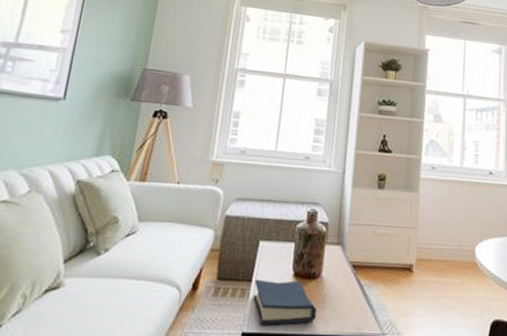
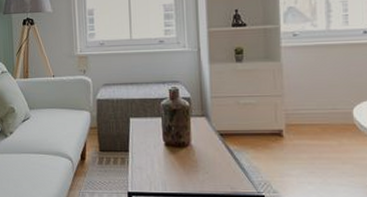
hardback book: present [253,279,317,325] -> none [131,149,192,186]

